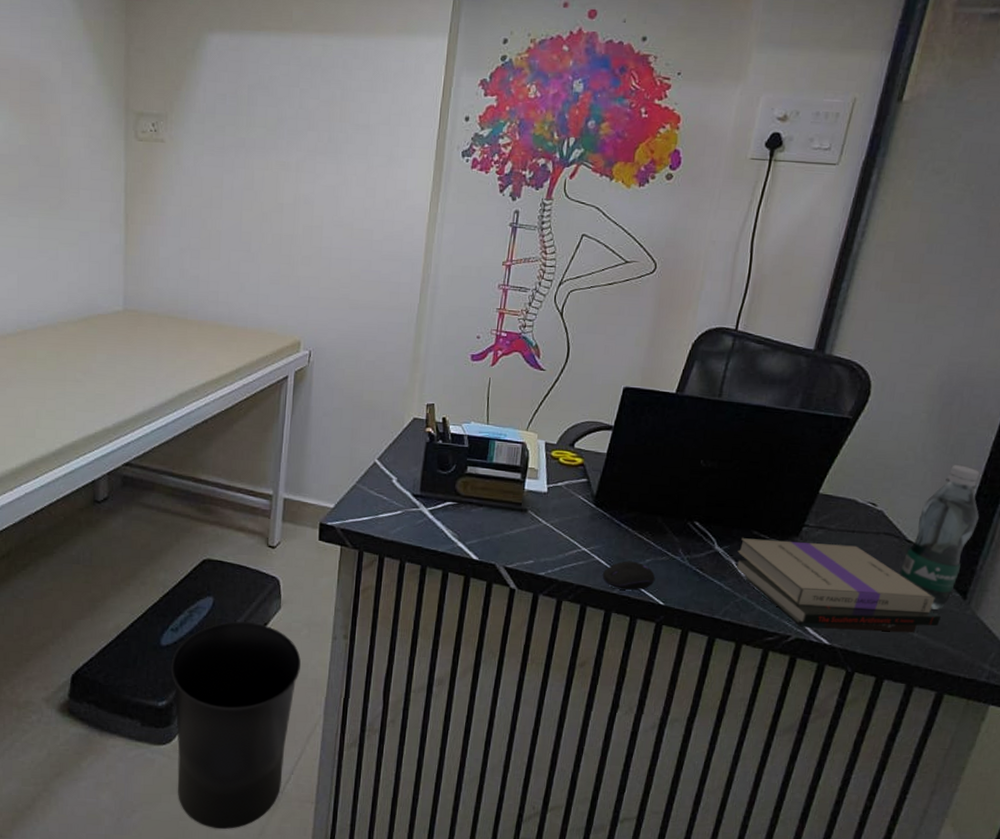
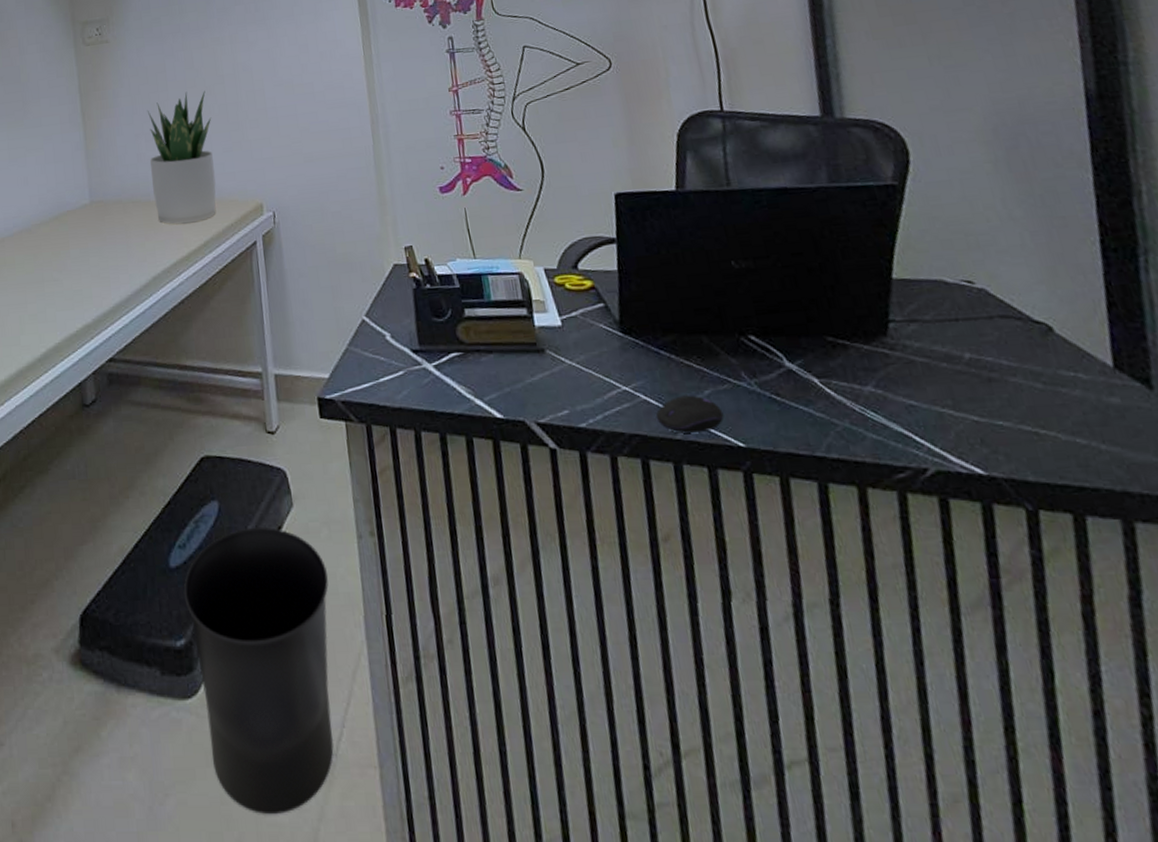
planter: none [191,213,264,349] -> present [147,90,216,225]
books: present [737,538,941,633] -> none [815,337,1130,456]
bottle: present [899,465,980,611] -> none [1035,217,1129,410]

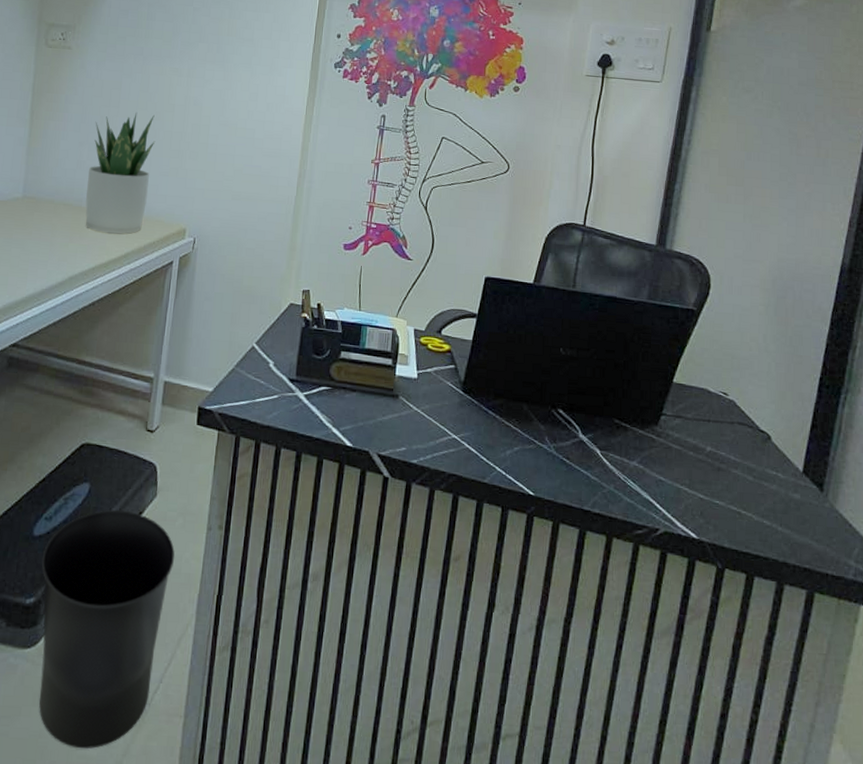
computer mouse: present [655,395,725,434] -> none [472,448,524,480]

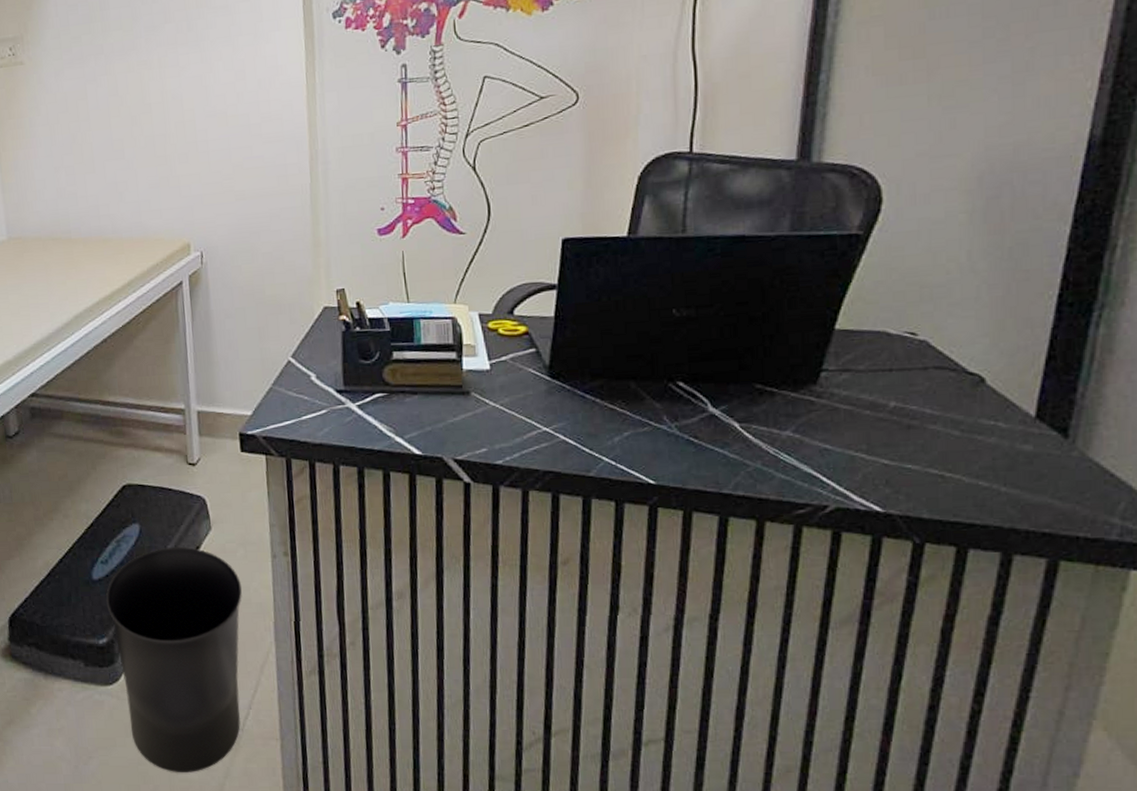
planter: present [85,112,156,235] -> none [67,120,141,264]

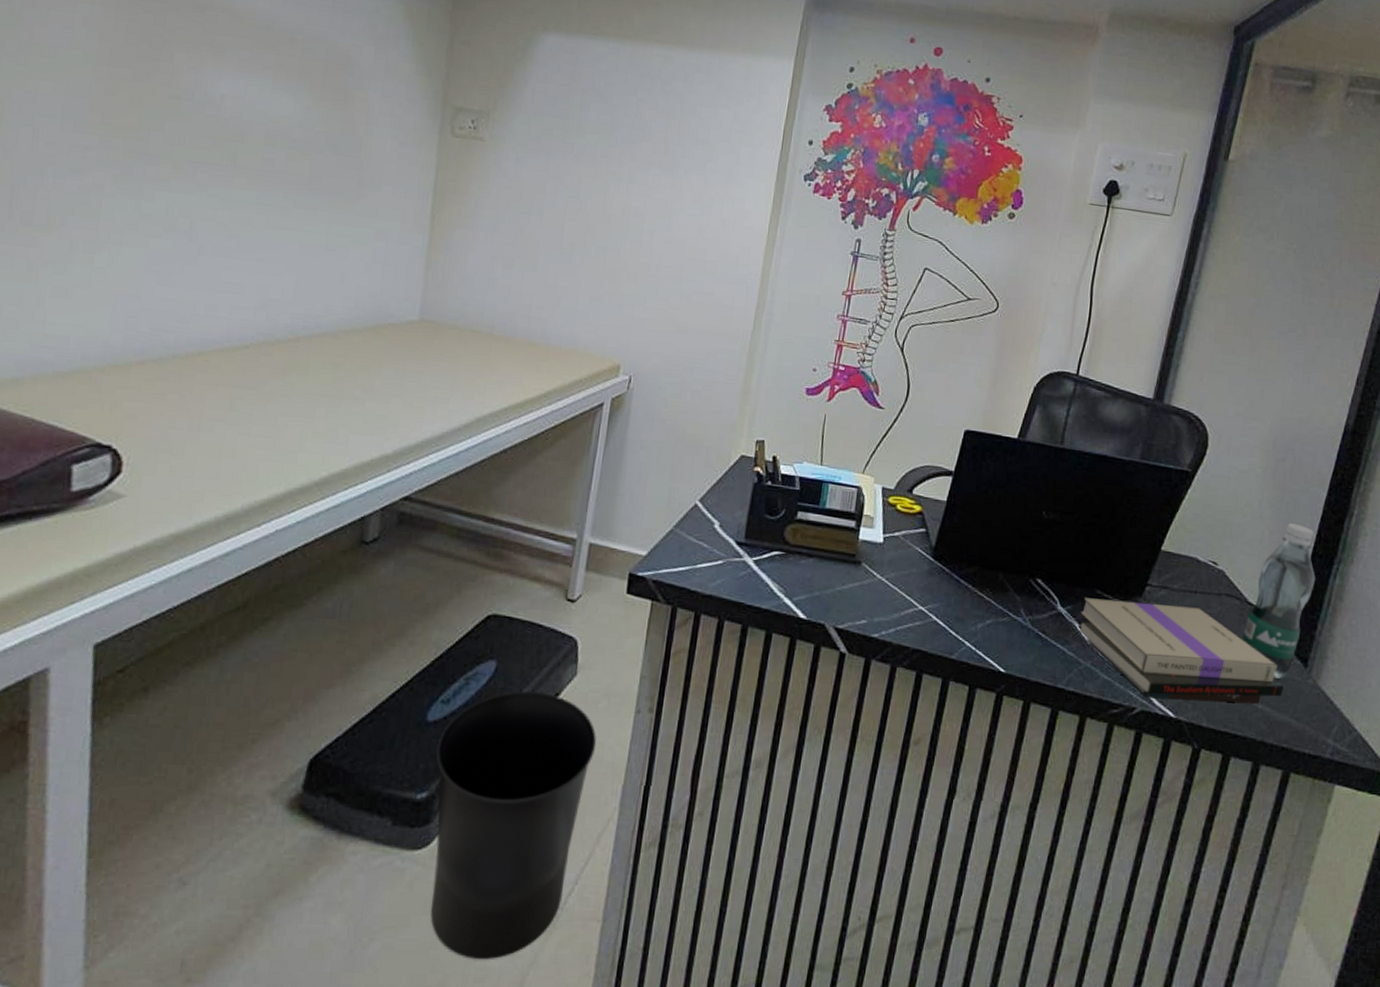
books: none [739,387,1035,495] -> present [1080,598,1284,705]
bottle: none [965,270,1068,456] -> present [1242,523,1316,680]

